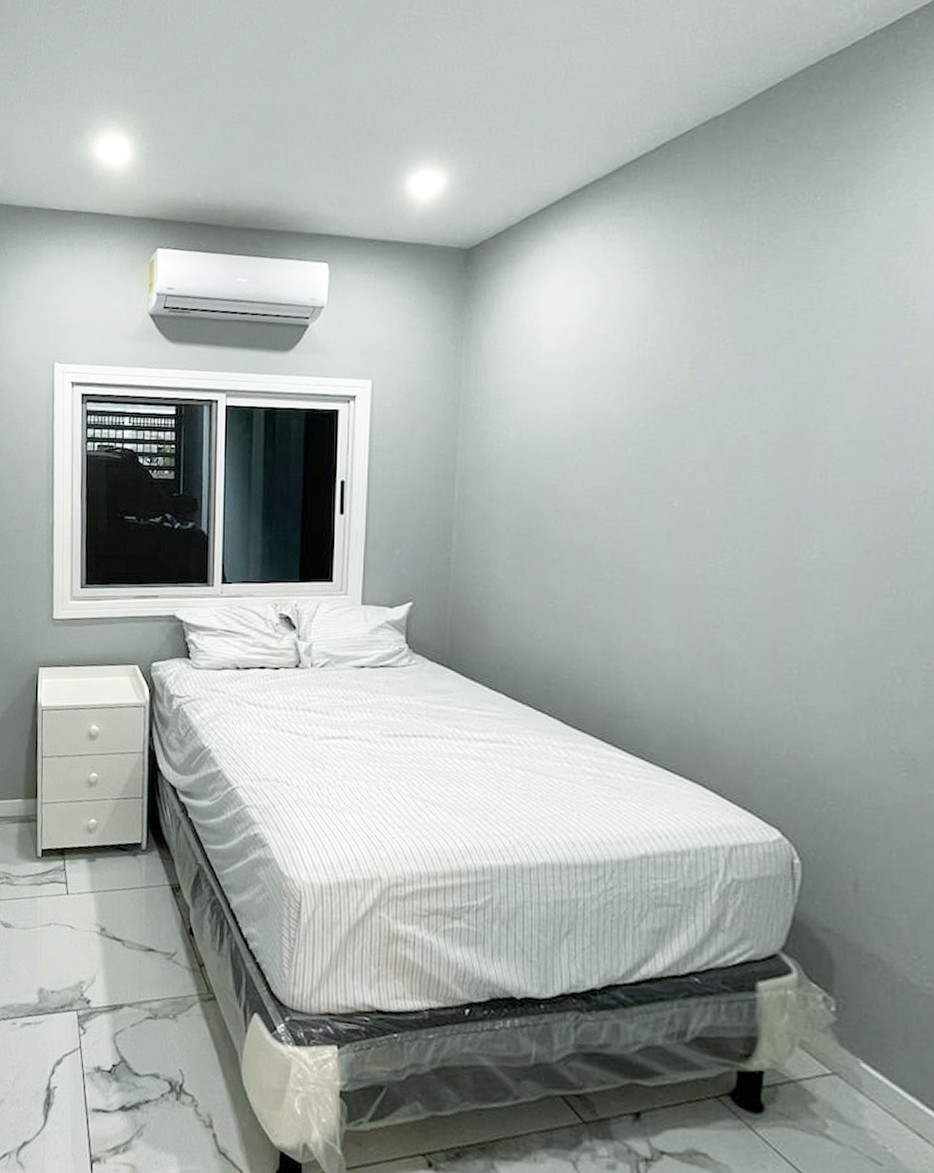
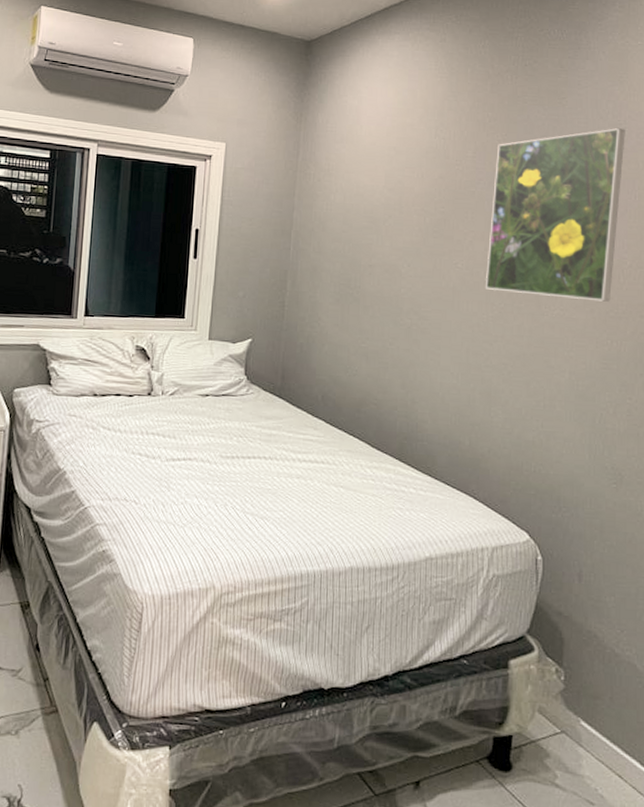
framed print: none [713,311,915,540] -> present [486,128,625,302]

